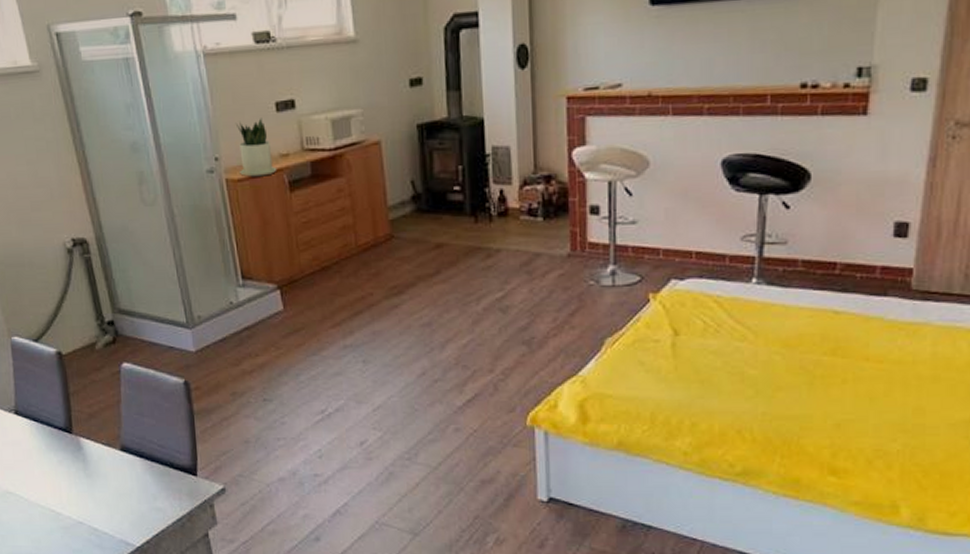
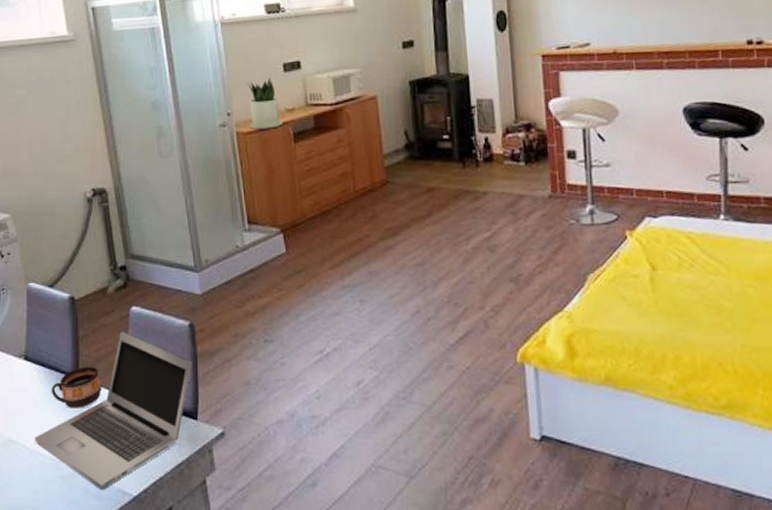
laptop: none [32,387,189,540] -> present [35,331,192,490]
cup: none [45,421,97,463] -> present [51,366,101,408]

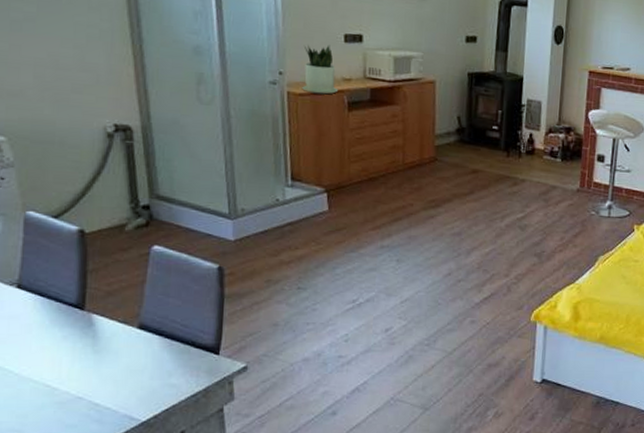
laptop: present [35,331,192,490] -> none [26,268,218,415]
cup: present [51,366,101,408] -> none [49,298,111,339]

